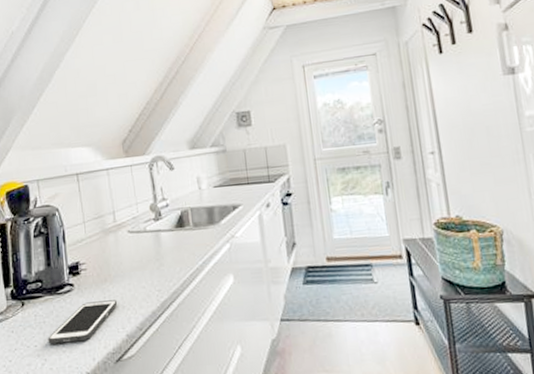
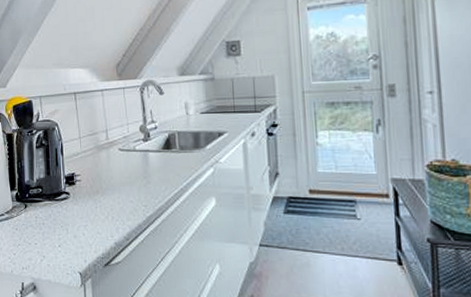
cell phone: present [47,300,118,344] -> none [46,210,108,244]

